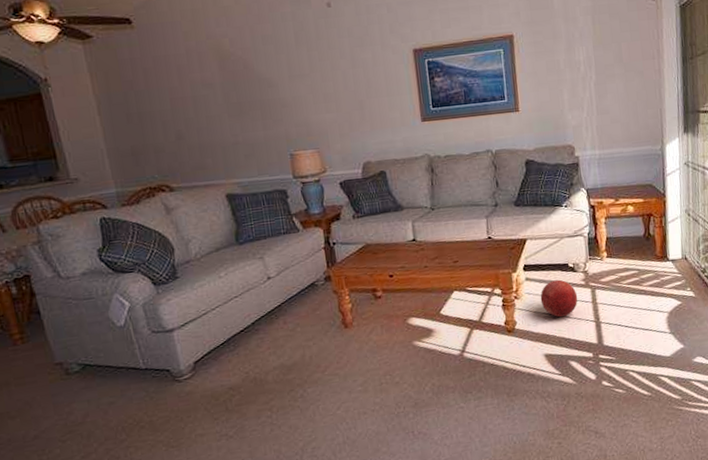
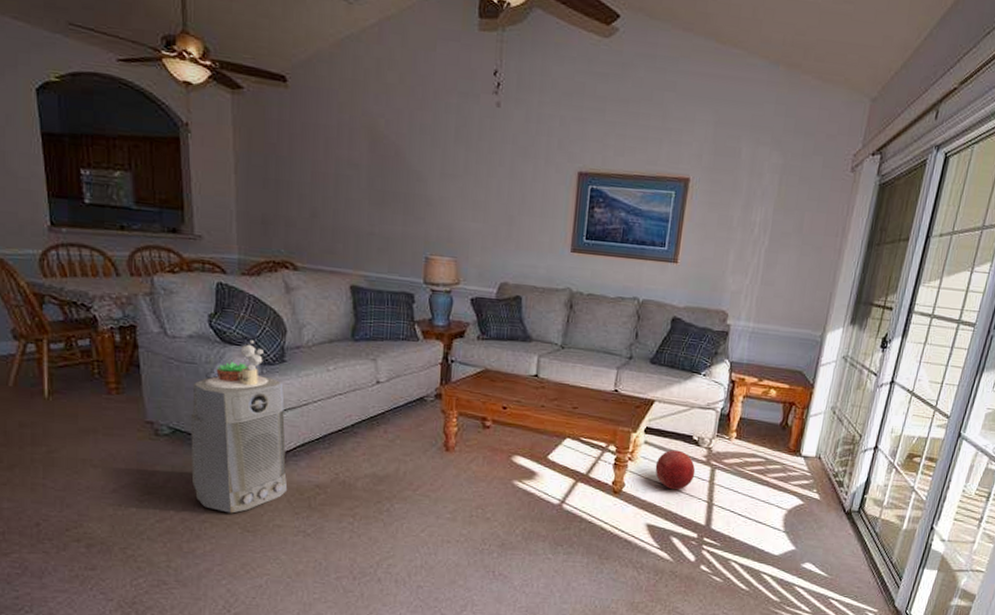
air purifier: none [95,296,203,434] -> present [190,376,288,514]
succulent plant: none [104,264,165,317] -> present [204,340,268,389]

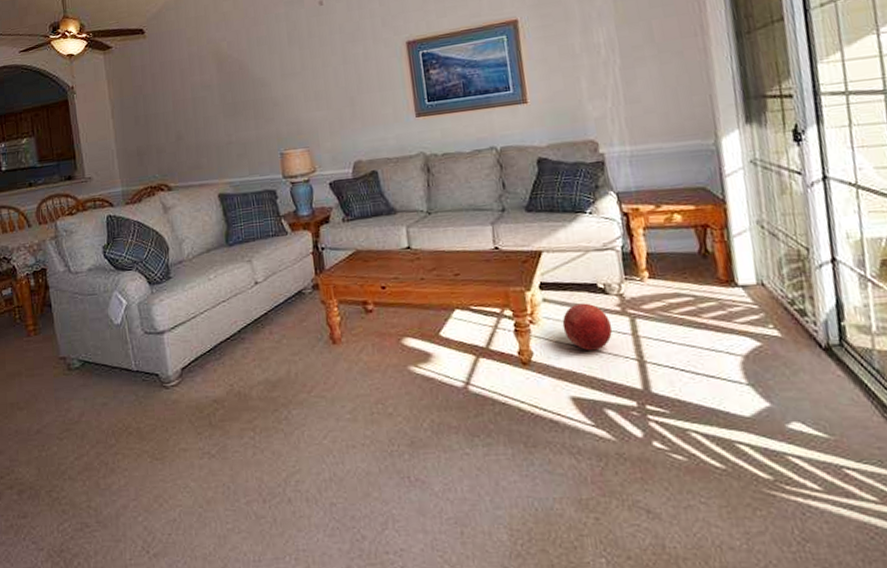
air purifier: present [190,376,288,514] -> none [95,296,188,442]
succulent plant: present [204,340,268,389] -> none [104,263,158,315]

